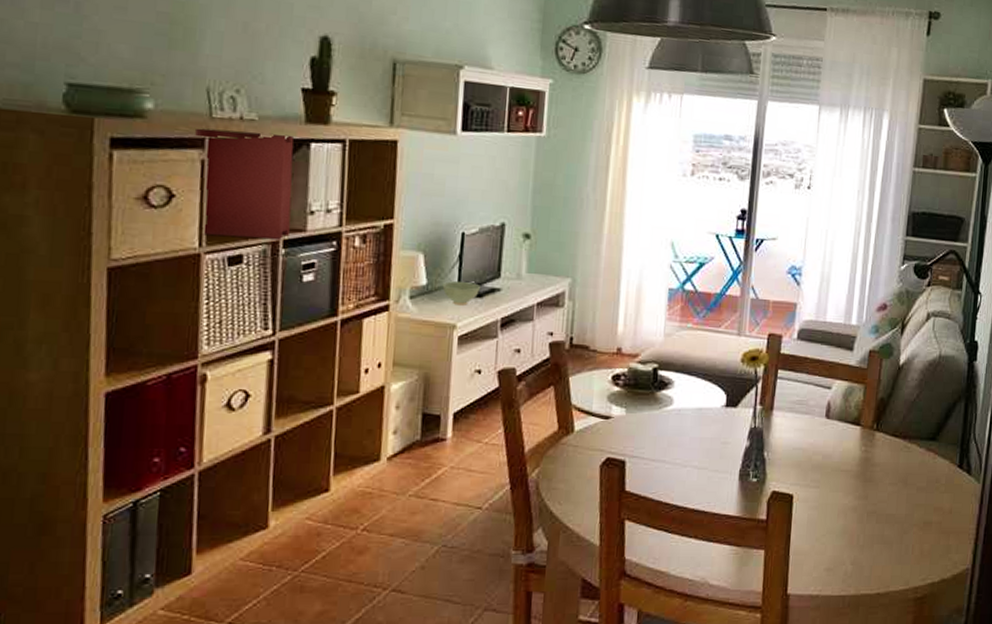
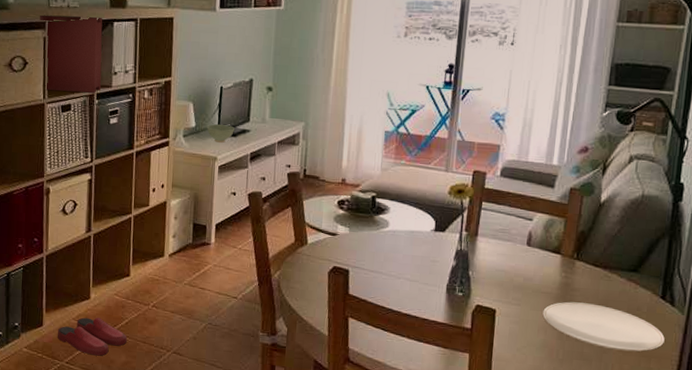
slippers: none [214,554,325,608] -> present [57,317,128,356]
plate: none [842,479,962,529] -> present [543,301,665,352]

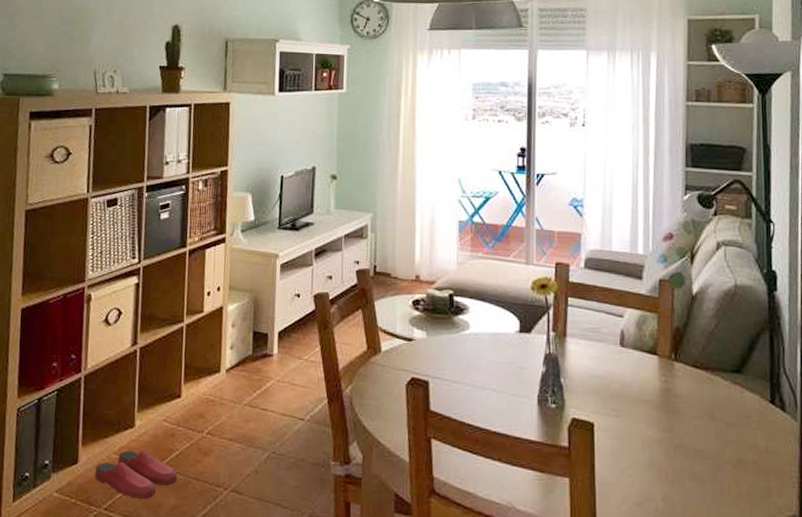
binder: present [40,14,103,93] -> none [86,101,154,185]
bowl: present [206,124,235,143] -> none [266,217,298,238]
plate: present [543,301,665,352] -> none [645,410,781,469]

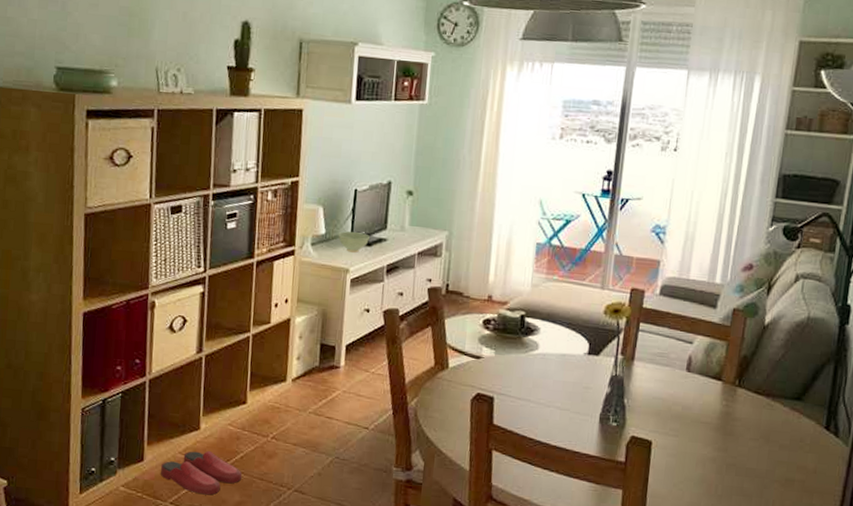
bowl: none [266,217,298,238] -> present [338,231,371,253]

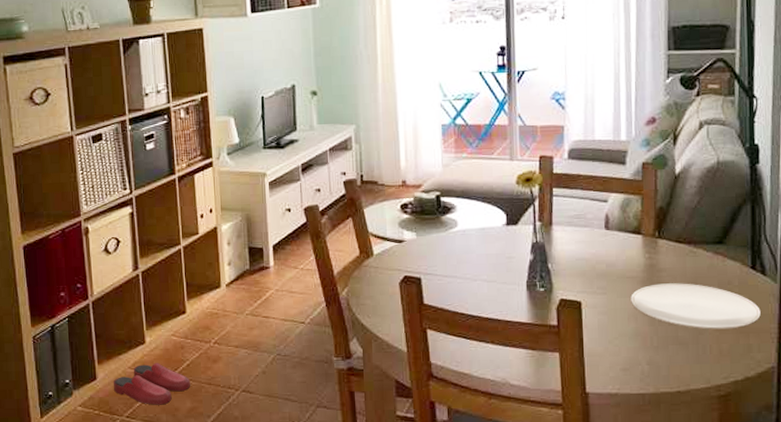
bowl: present [338,231,371,253] -> none [251,137,282,157]
plate: none [701,432,828,487] -> present [631,283,761,330]

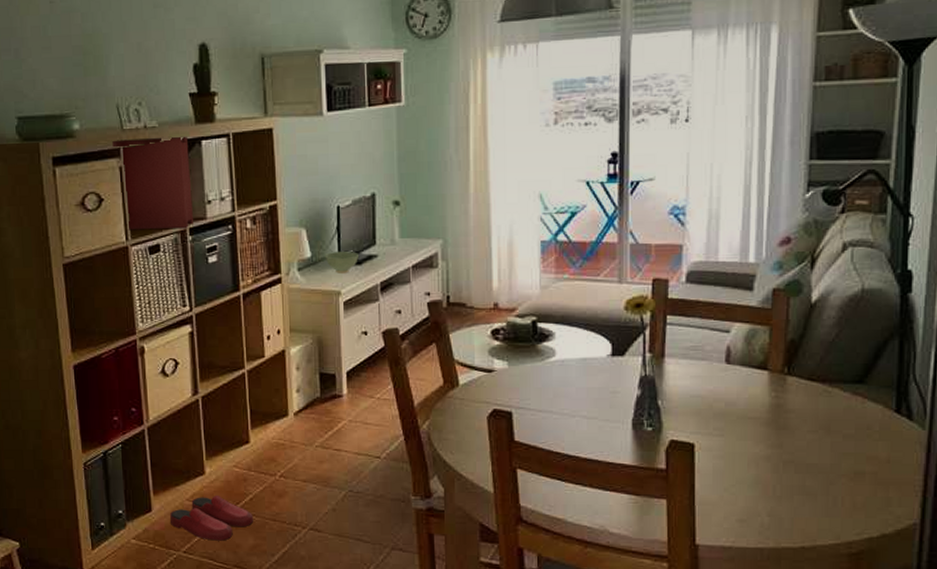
binder: none [58,36,132,122] -> present [112,136,193,231]
bowl: none [251,137,282,157] -> present [325,252,360,273]
plate: present [631,283,761,330] -> none [752,426,904,480]

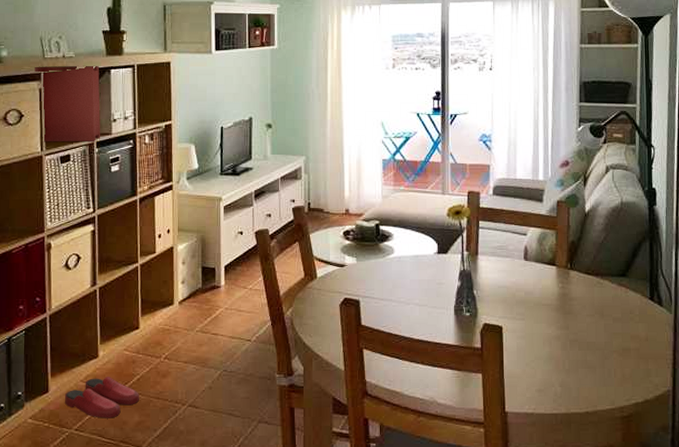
bowl: present [325,252,360,273] -> none [209,165,238,182]

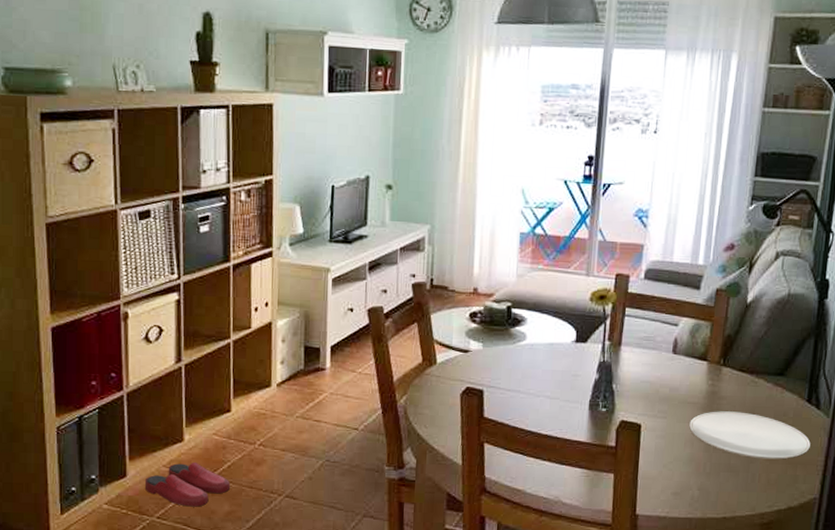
binder: present [35,65,100,142] -> none [106,100,187,196]
plate: none [546,311,658,355] -> present [689,411,811,460]

